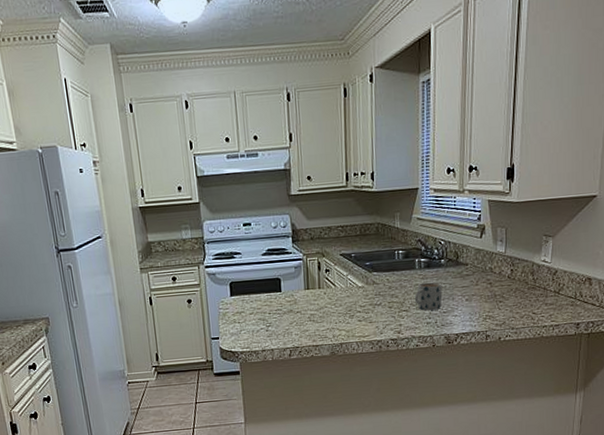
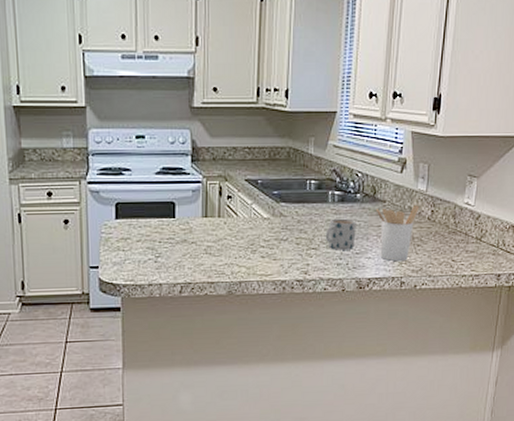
utensil holder: none [459,266,499,318] -> present [376,205,419,262]

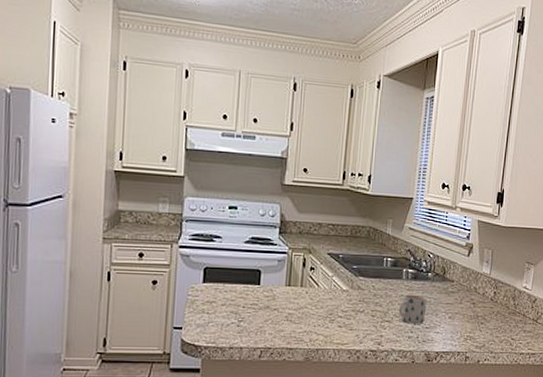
utensil holder: present [376,205,419,262] -> none [445,286,483,338]

